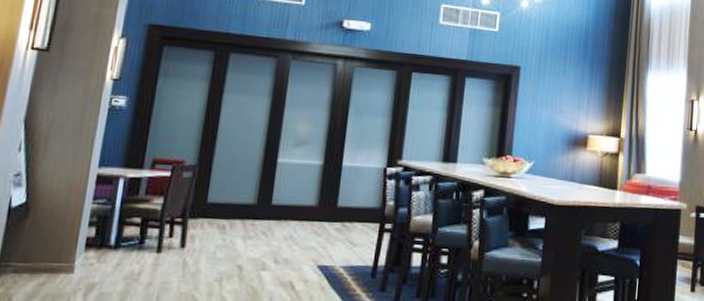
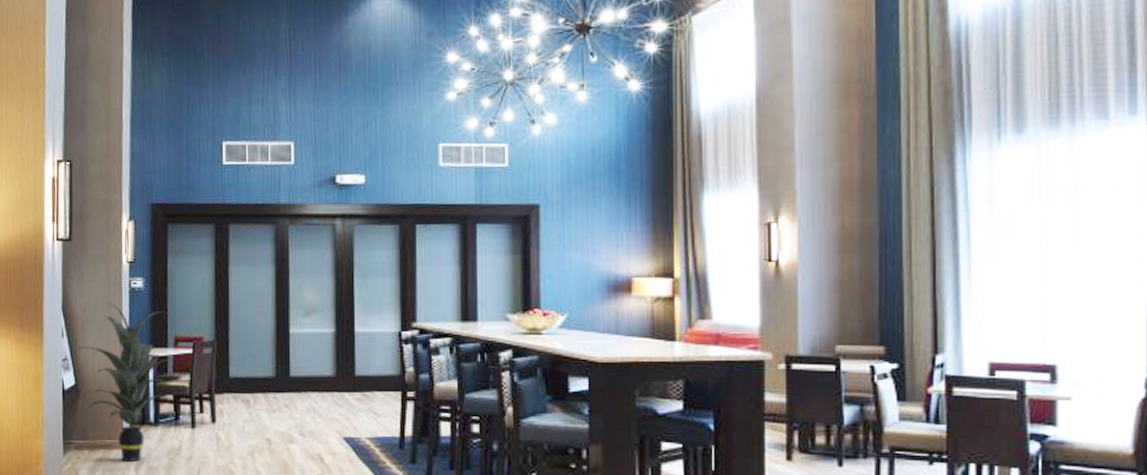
indoor plant: none [36,119,152,287] -> present [78,303,170,462]

